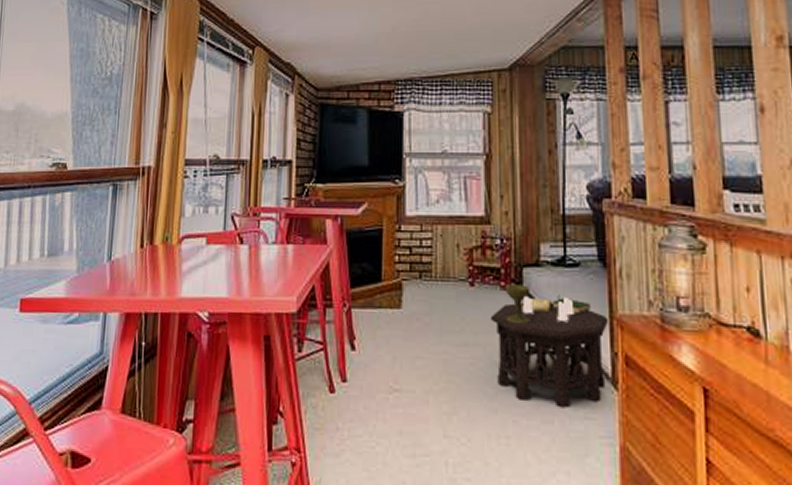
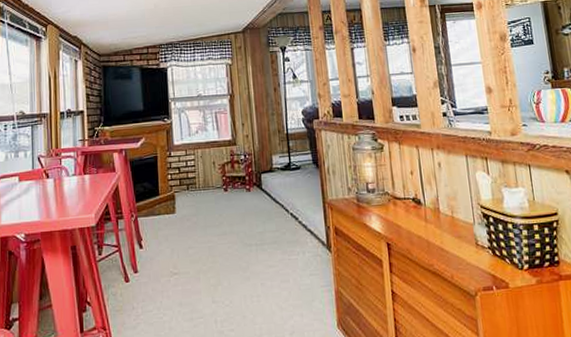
side table: present [490,284,609,408] -> none [240,186,323,270]

